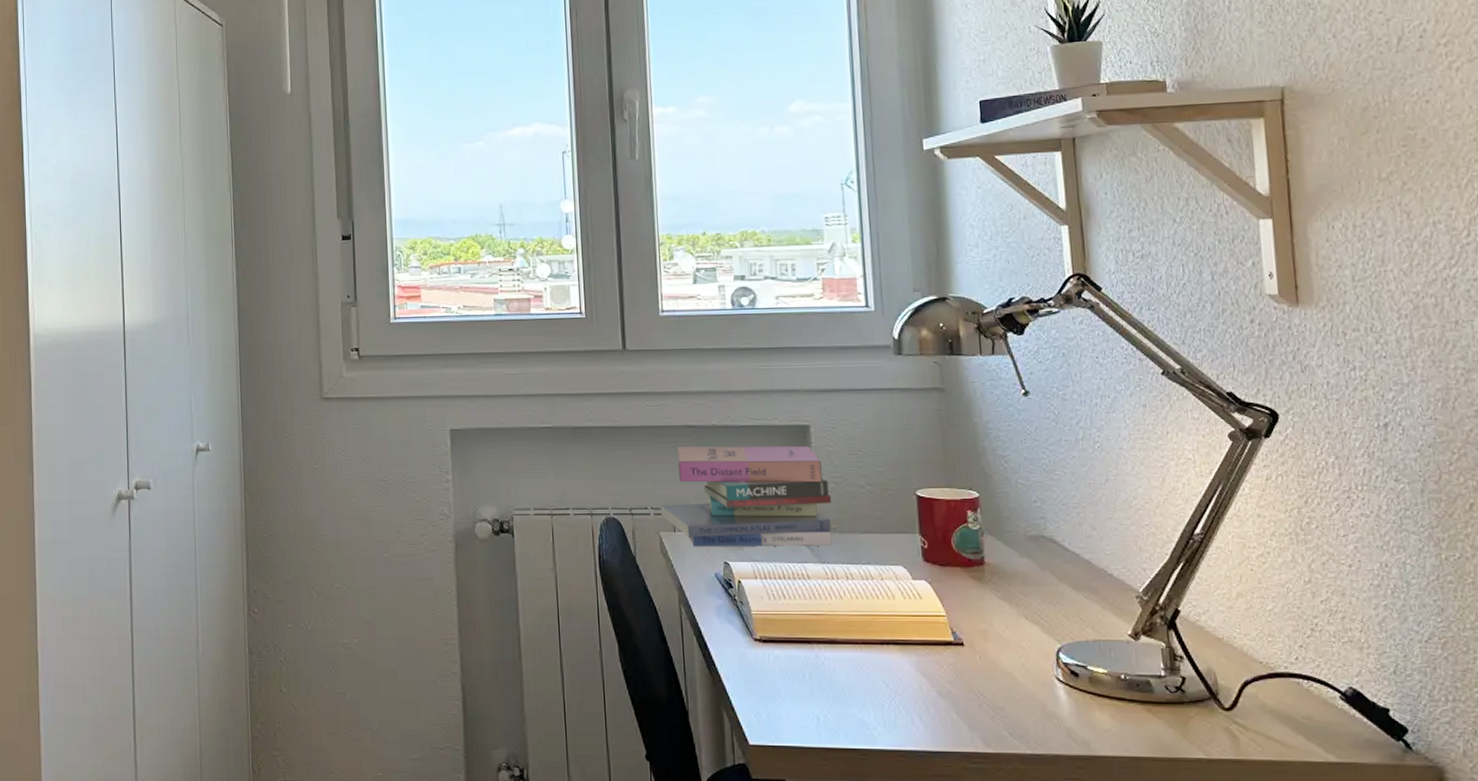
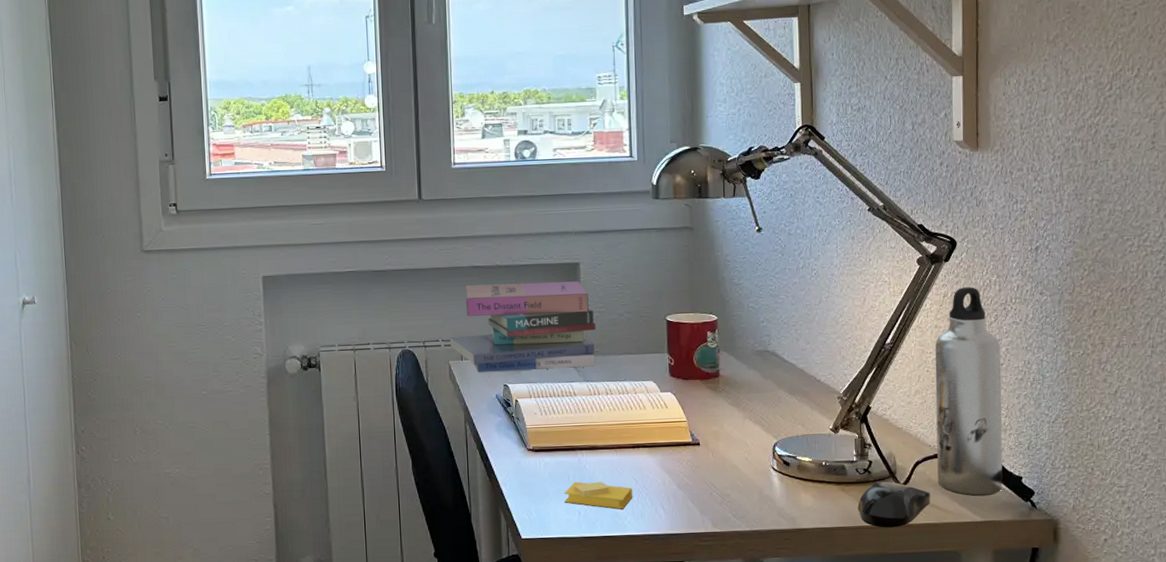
sticky notes: none [799,680,884,719] -> present [564,481,633,510]
computer mouse: none [1170,703,1267,763] -> present [858,481,930,528]
water bottle: none [1260,469,1364,731] -> present [935,287,1003,497]

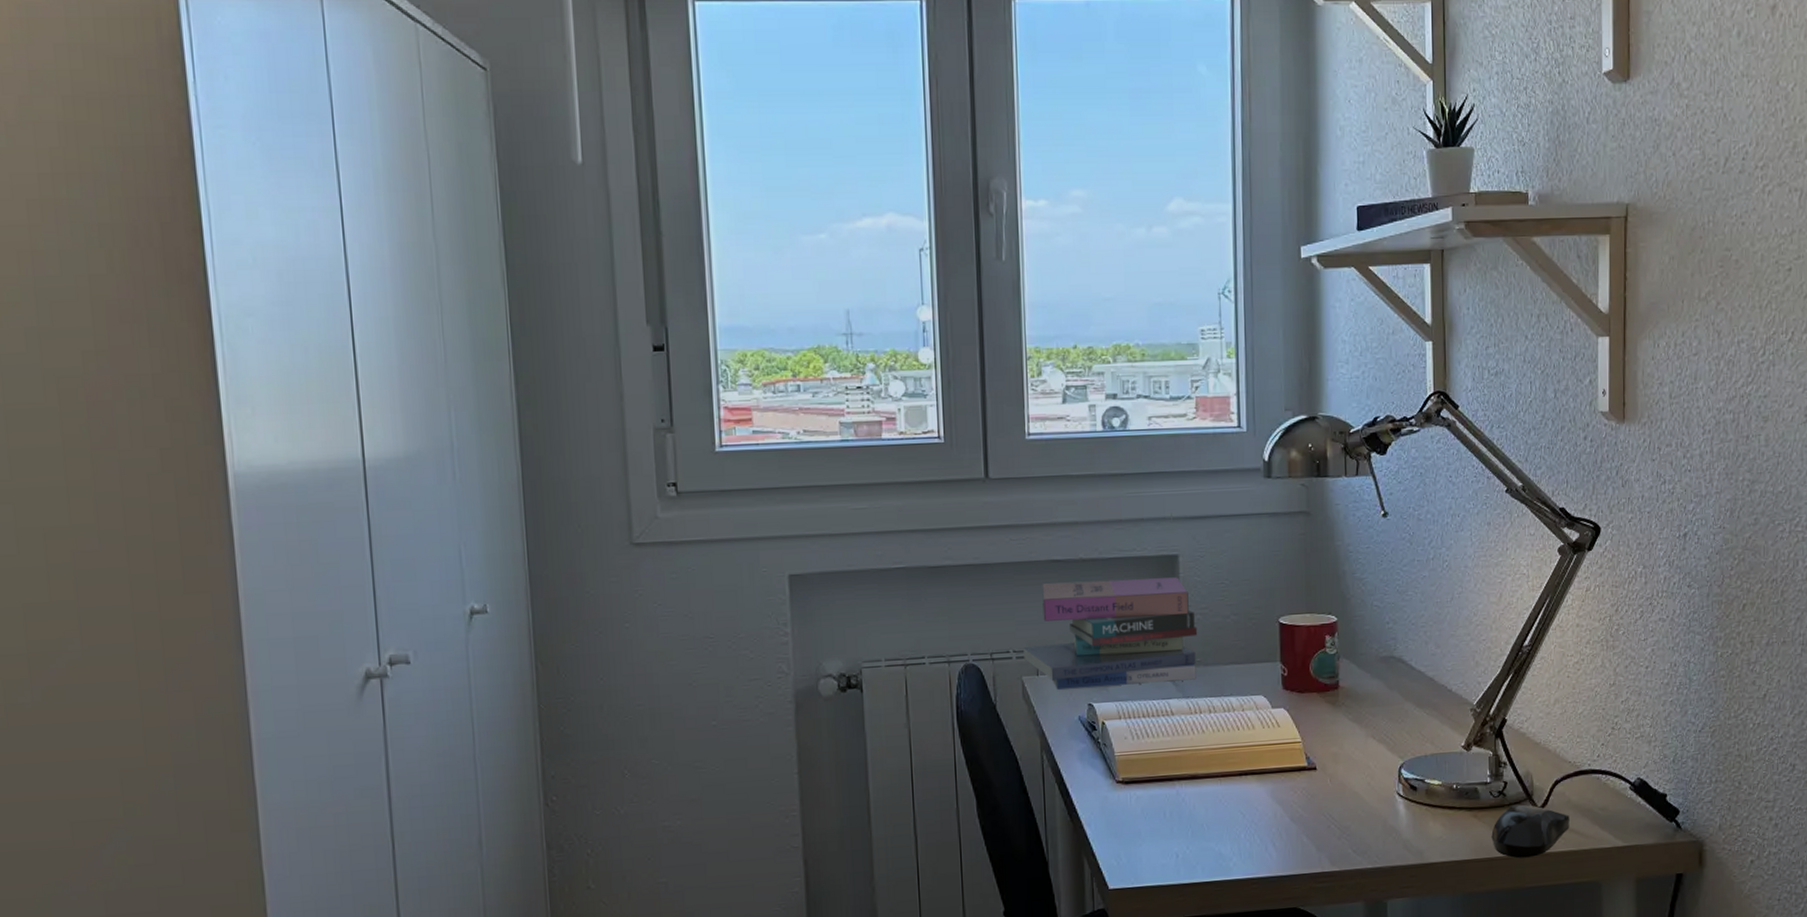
sticky notes: present [564,481,633,510] -> none [1159,816,1240,850]
water bottle: present [935,287,1003,497] -> none [1576,579,1647,818]

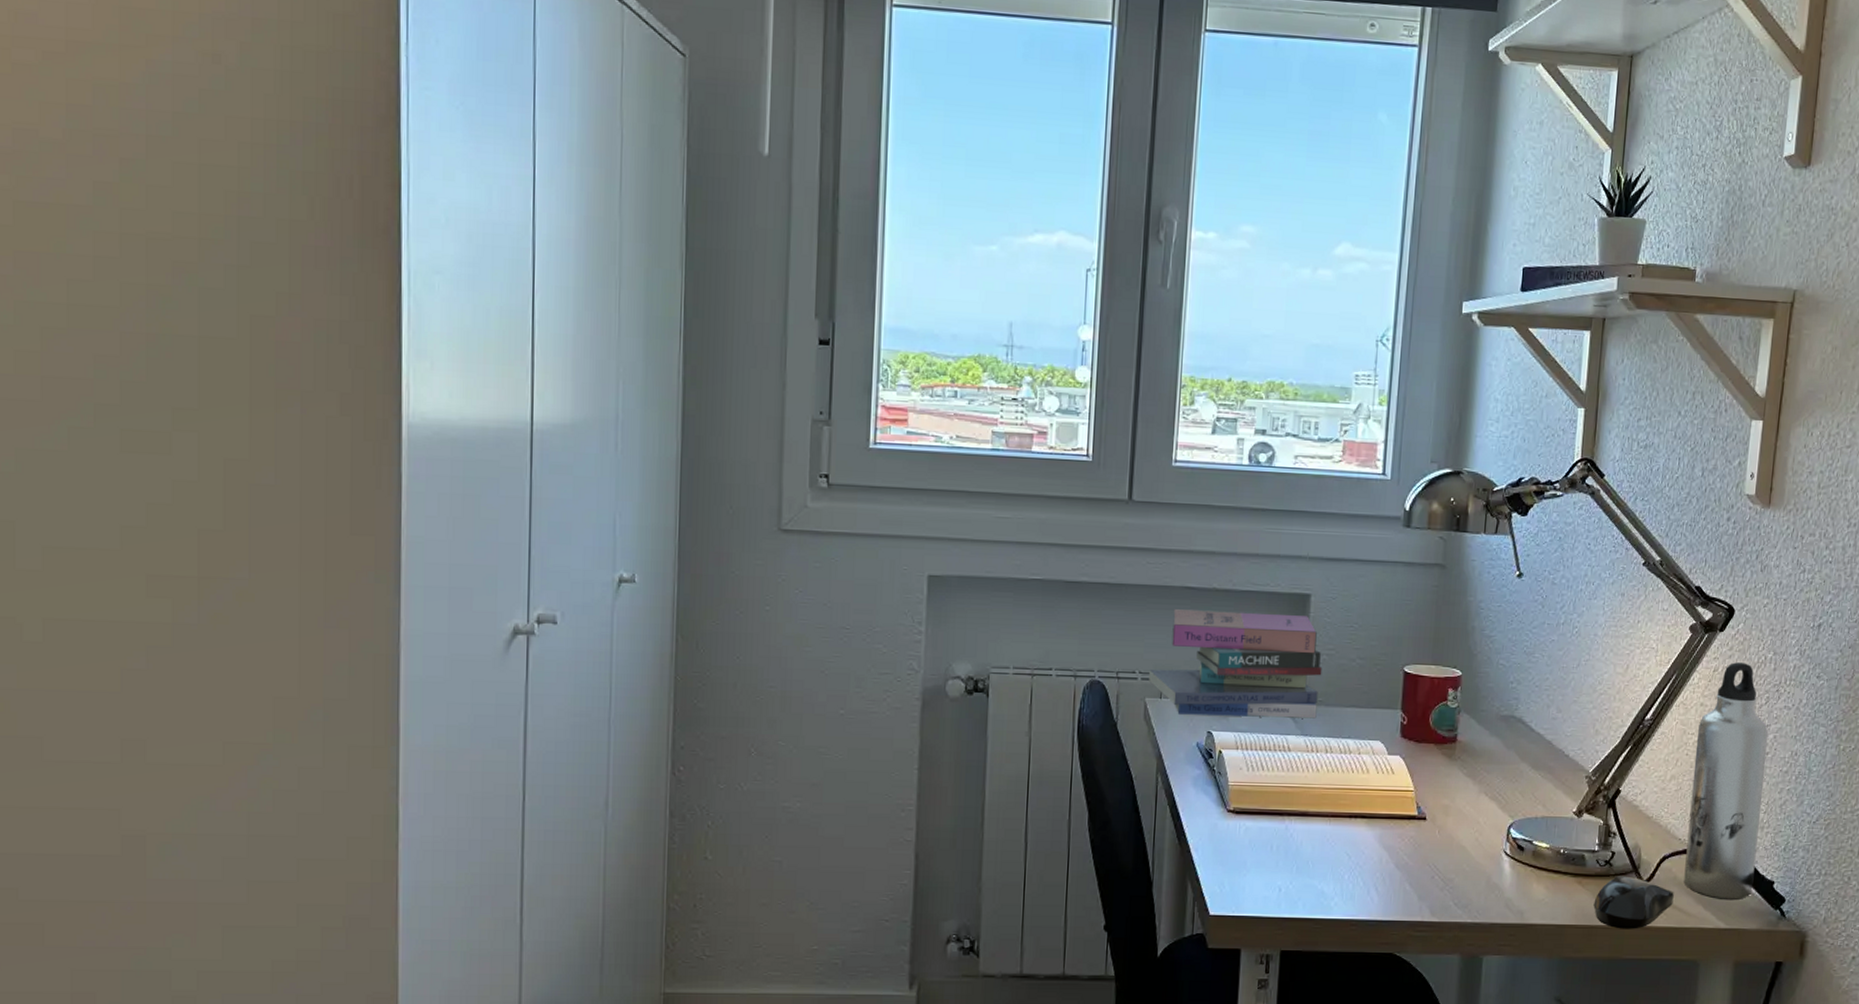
water bottle: none [1576,579,1647,818] -> present [1684,662,1769,901]

